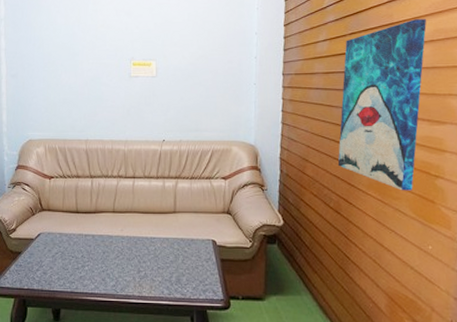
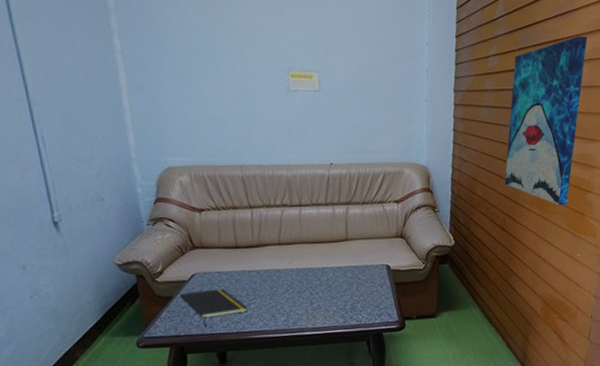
notepad: none [27,249,82,284] -> present [180,289,247,328]

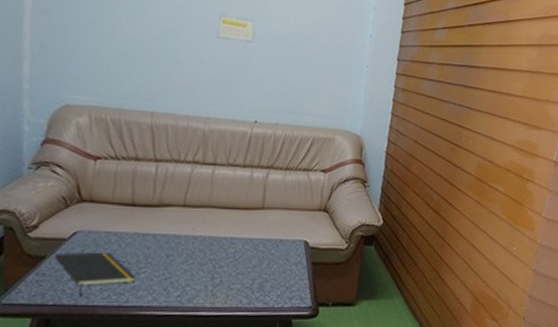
wall art: present [504,36,588,206] -> none [442,20,538,193]

